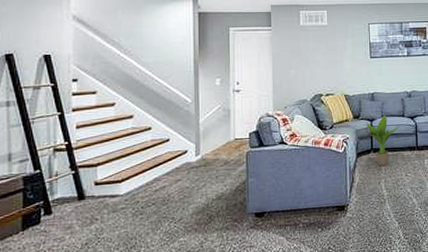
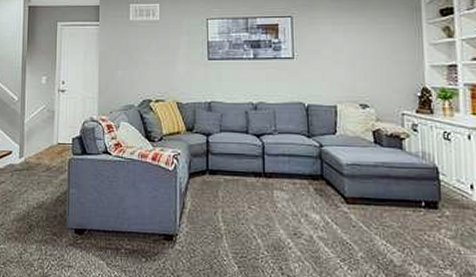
potted plant: present [366,115,400,167] -> none [201,130,242,193]

